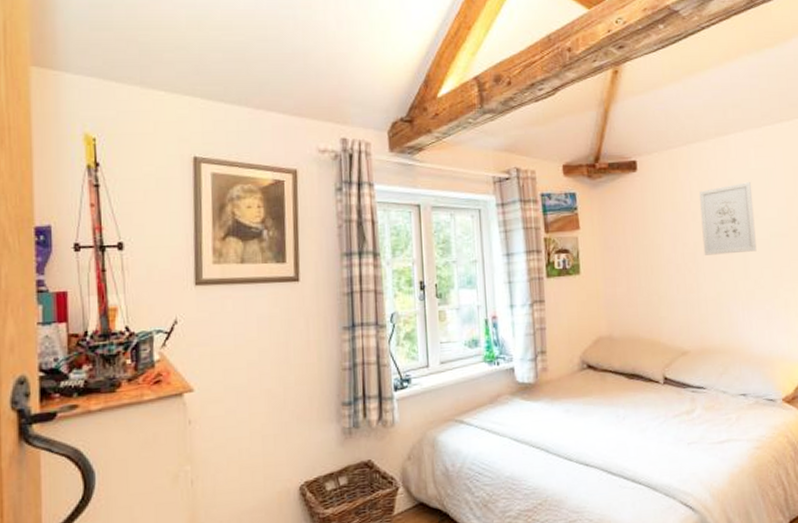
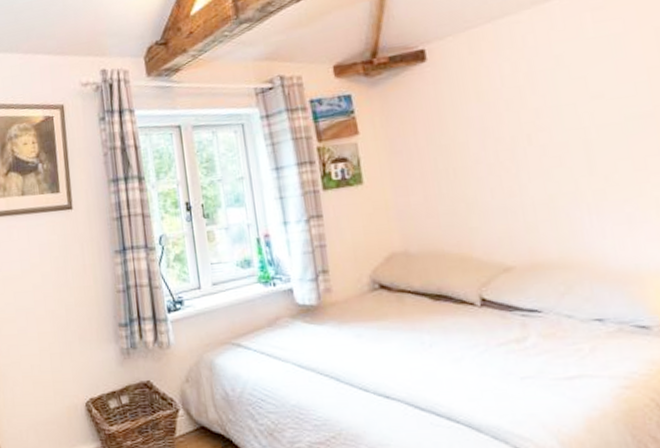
wall art: present [699,182,757,255] -> none [514,55,605,151]

